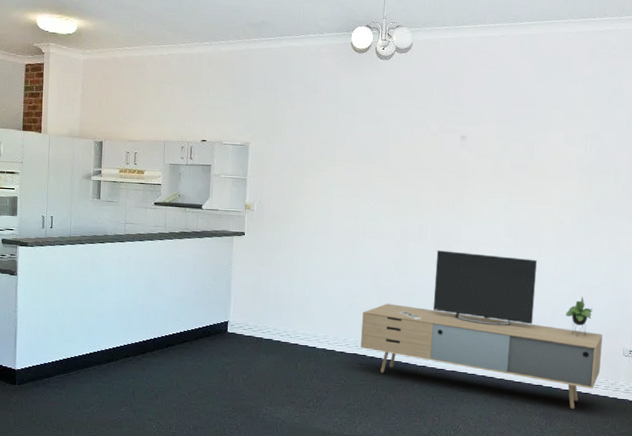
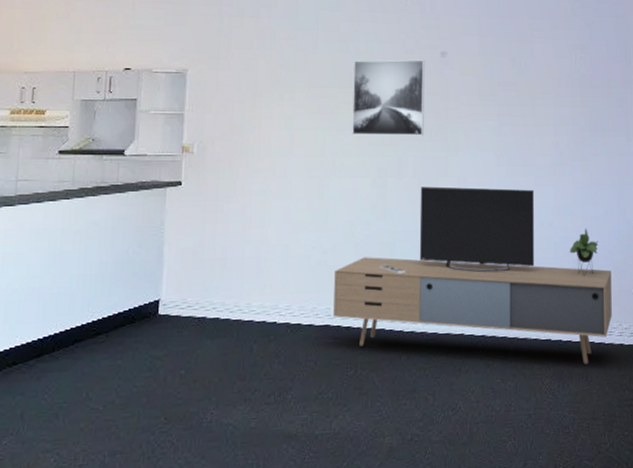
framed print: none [381,140,447,208] -> present [352,59,425,136]

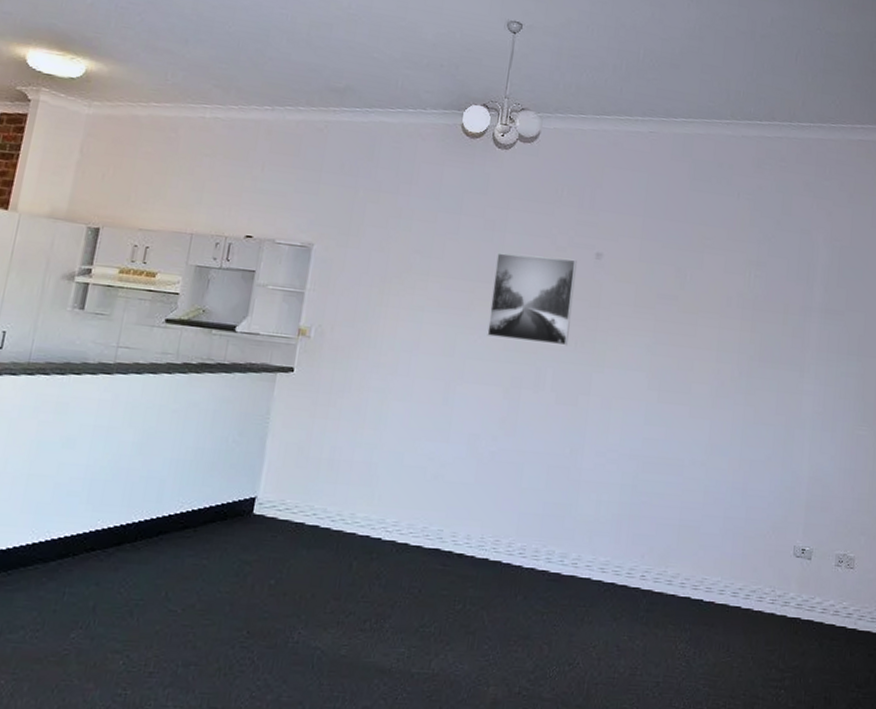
media console: present [333,186,612,364] -> none [445,403,769,632]

